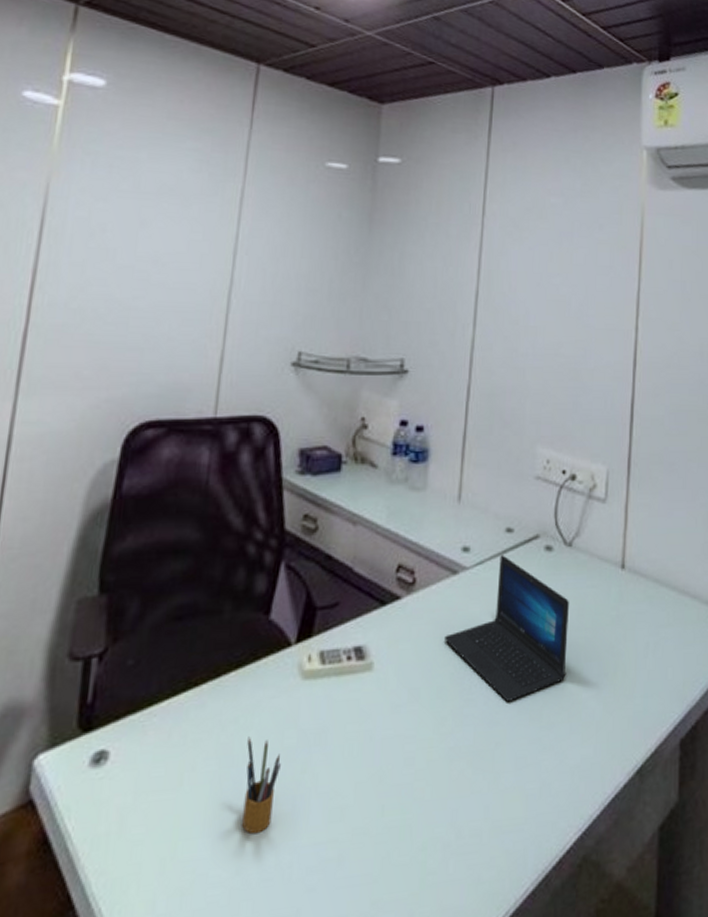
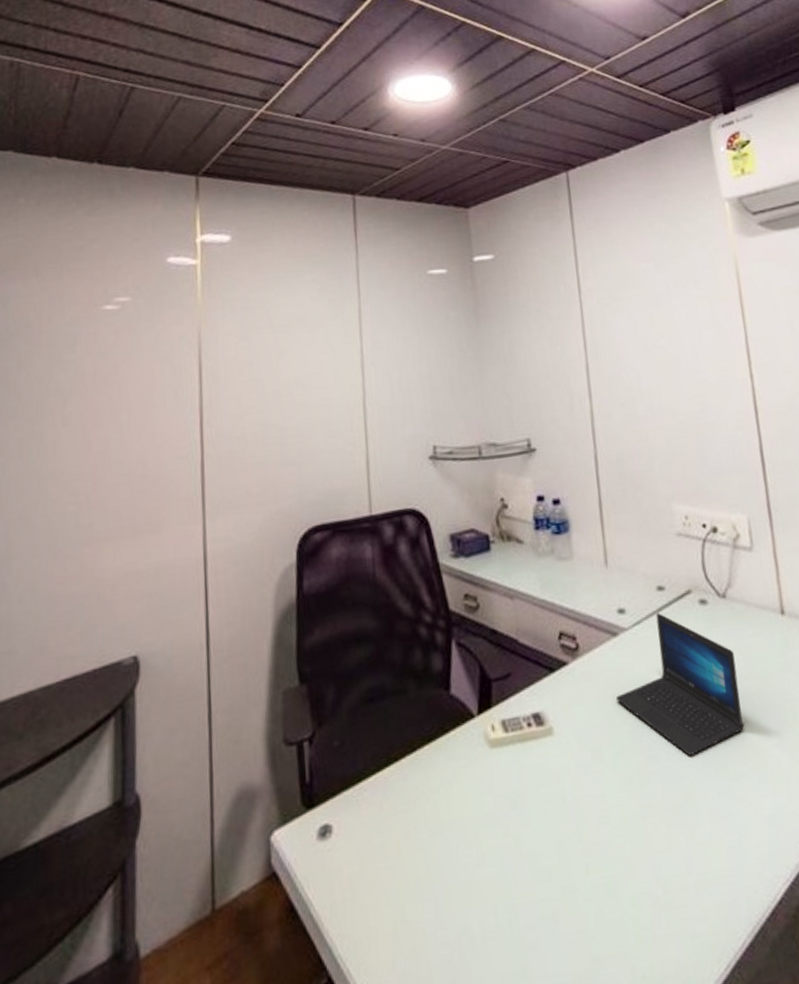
pencil box: present [242,737,282,835] -> none [450,804,486,897]

